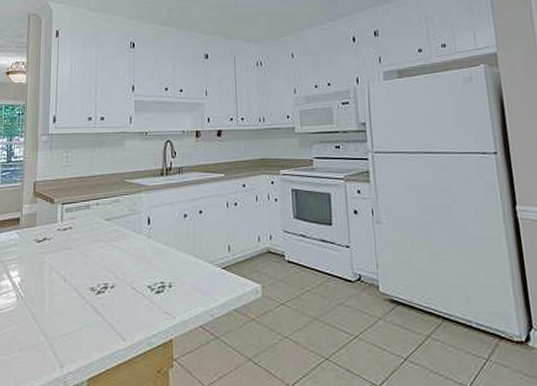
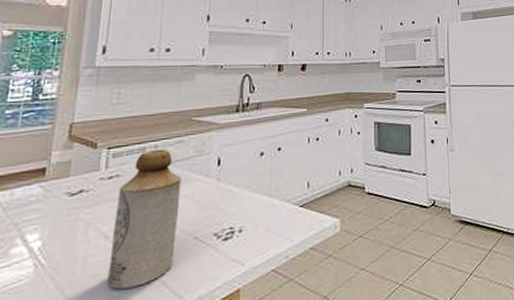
bottle: none [68,206,119,325] -> present [107,148,182,290]

